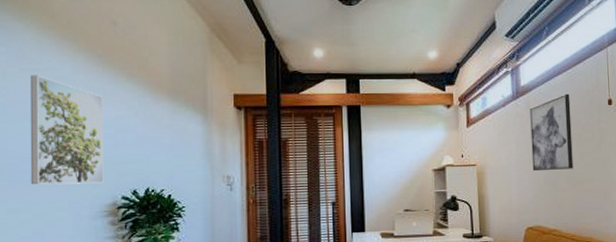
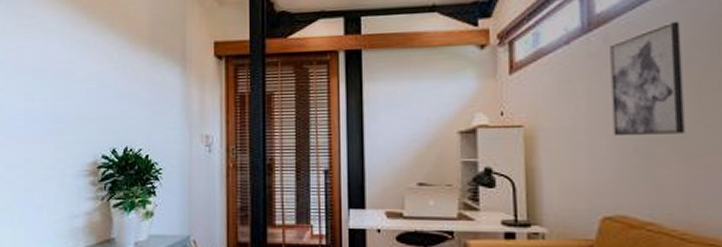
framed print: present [30,75,104,185] -> none [23,30,86,141]

